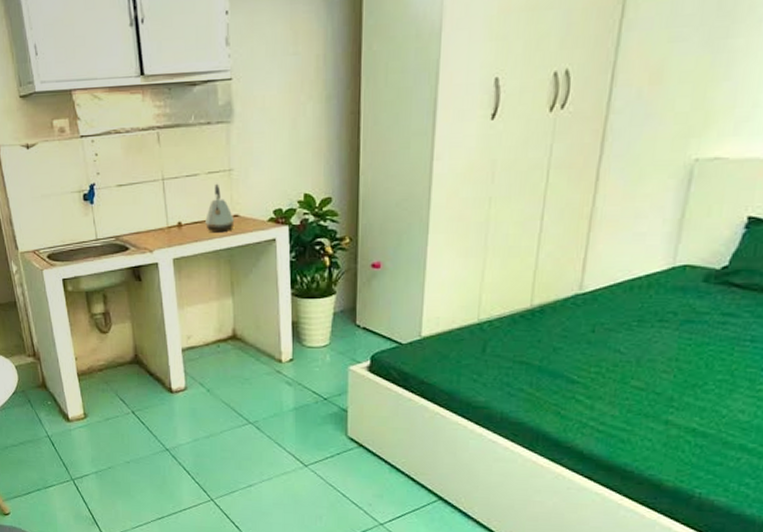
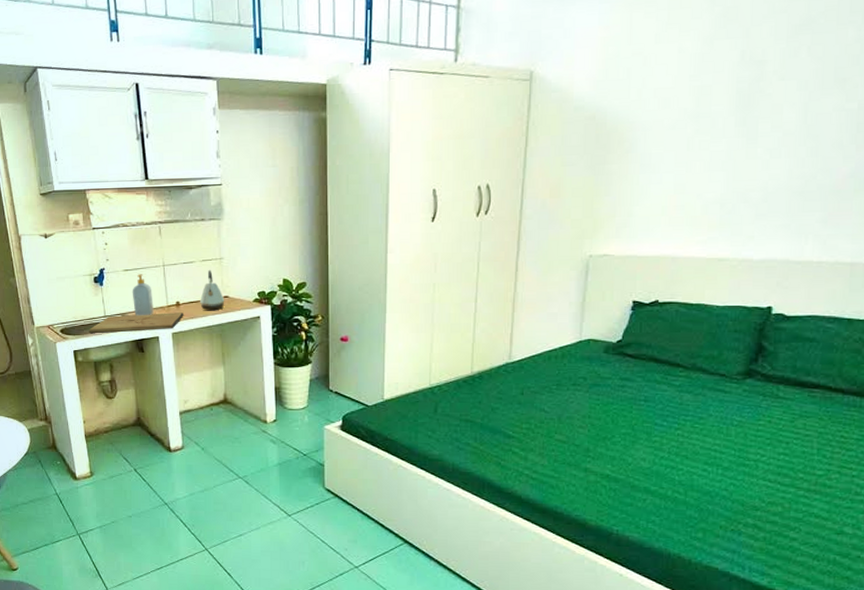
cutting board: none [78,235,187,259] -> present [88,312,184,333]
soap bottle: none [126,190,152,239] -> present [132,274,154,316]

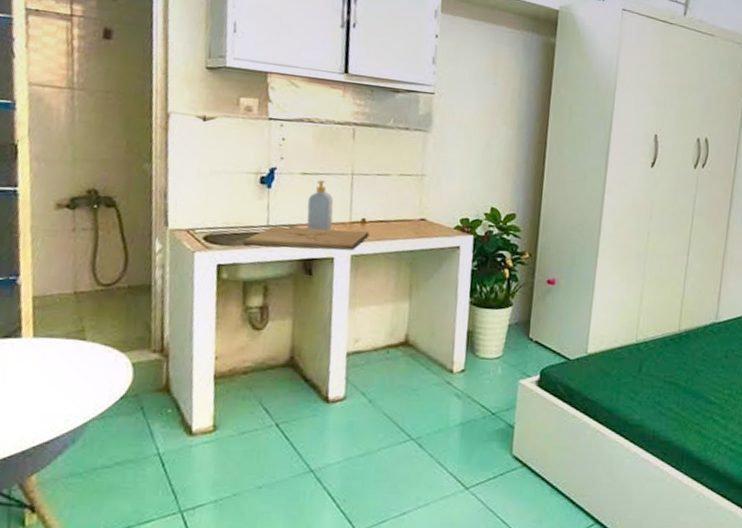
kettle: present [200,269,225,311] -> none [391,186,421,234]

